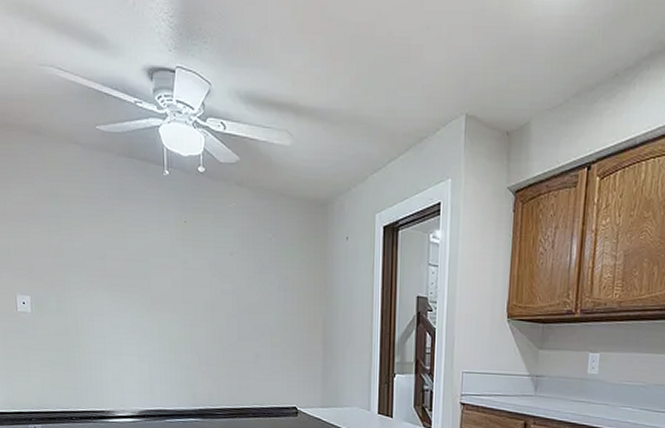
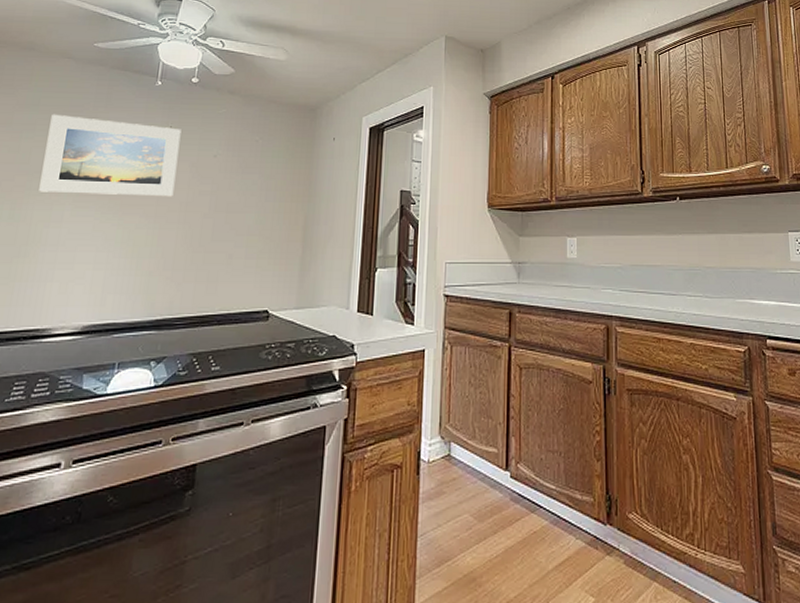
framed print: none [72,205,198,295] -> present [39,114,182,197]

